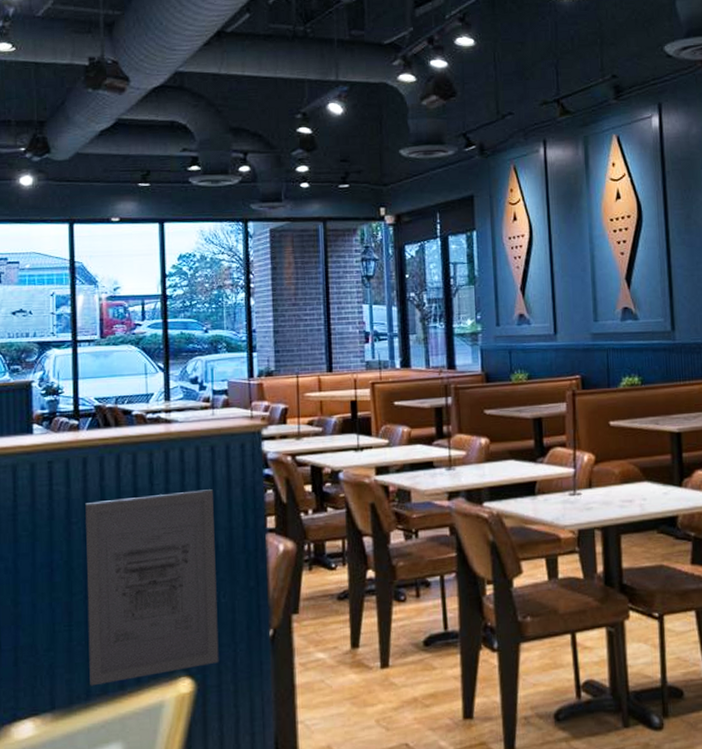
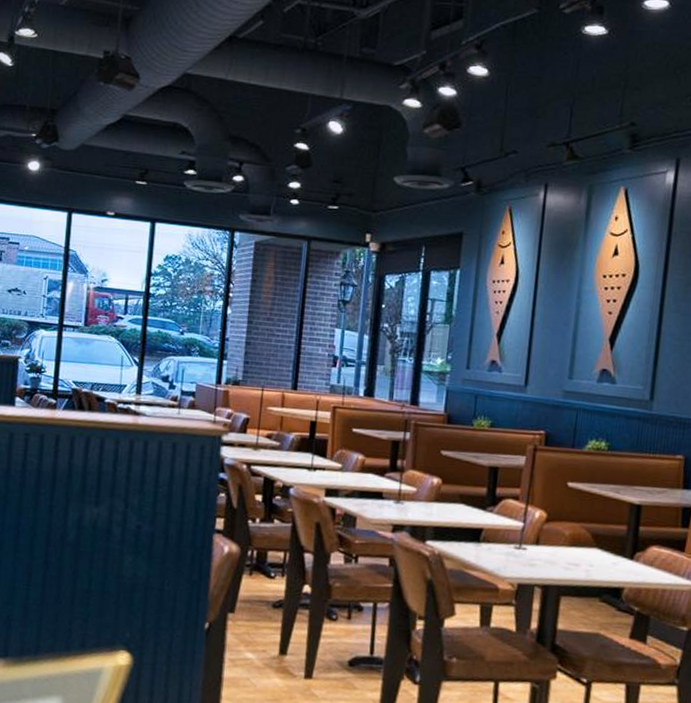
wall art: present [85,489,219,686] -> none [40,477,170,644]

